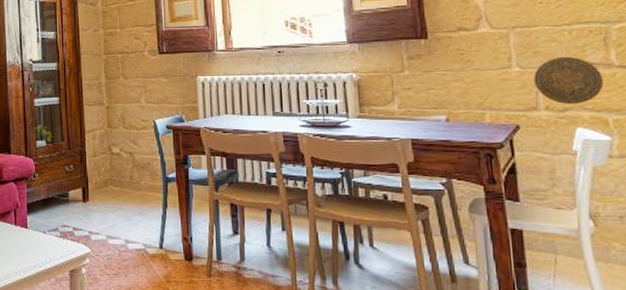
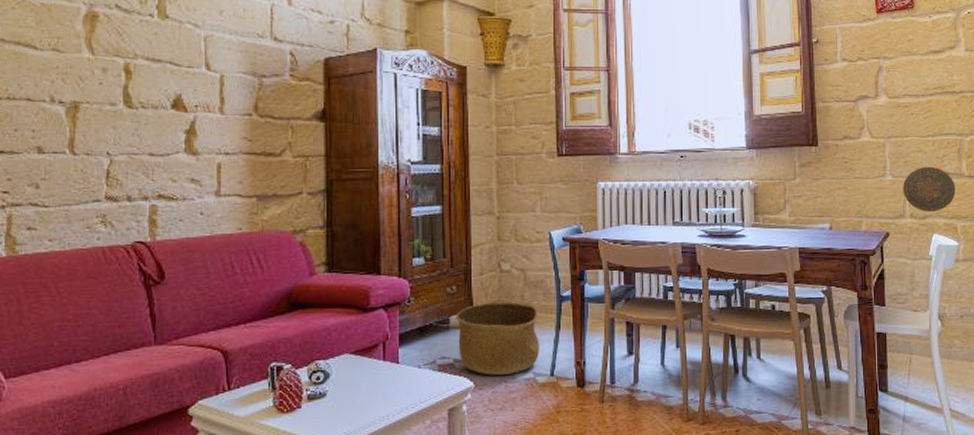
basket: none [74,180,149,245] -> present [456,301,540,376]

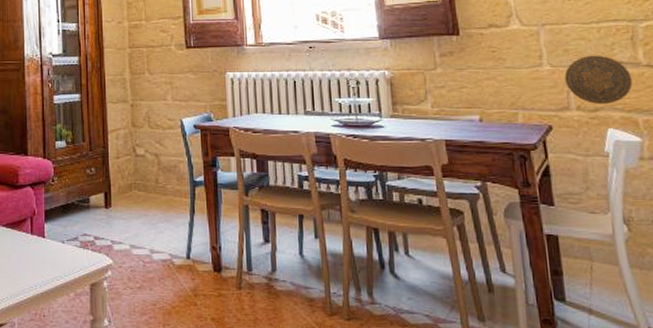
basket: present [456,301,540,376] -> none [96,184,176,256]

